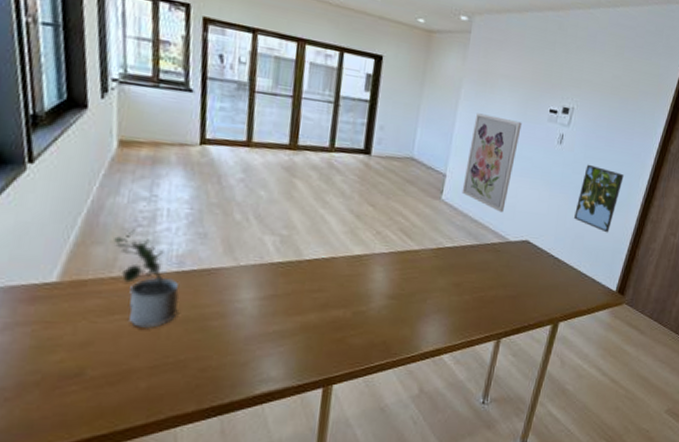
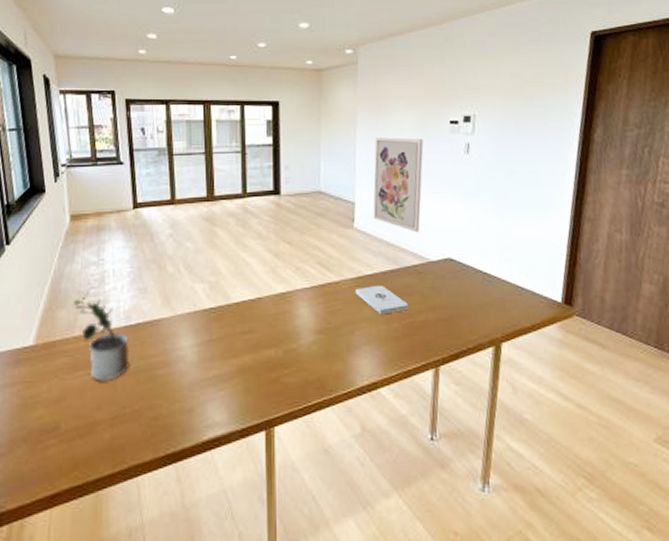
notepad: none [433,258,482,287] -> present [355,285,408,315]
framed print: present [574,164,624,233] -> none [497,169,546,239]

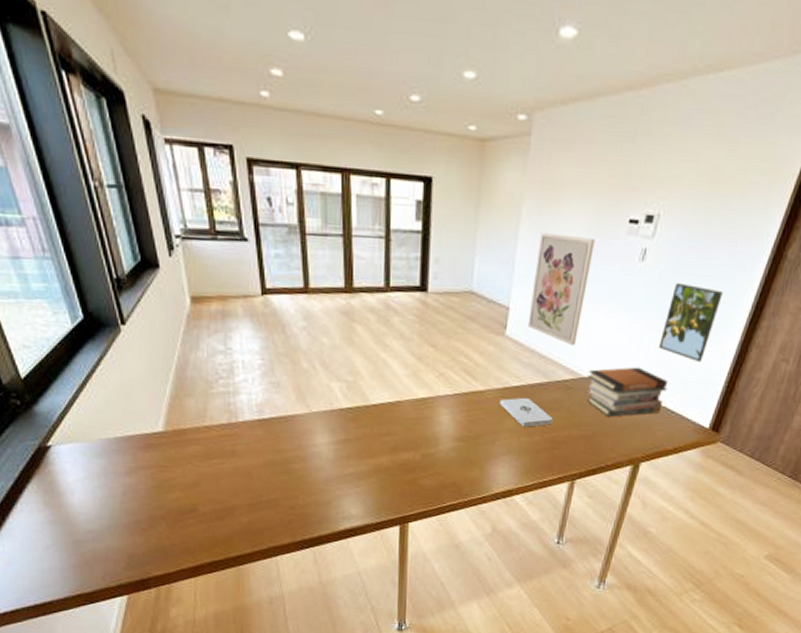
potted plant: present [73,292,130,381] -> none [201,382,264,471]
book stack: none [435,247,513,298] -> present [586,367,668,417]
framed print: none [497,169,546,239] -> present [659,282,723,363]

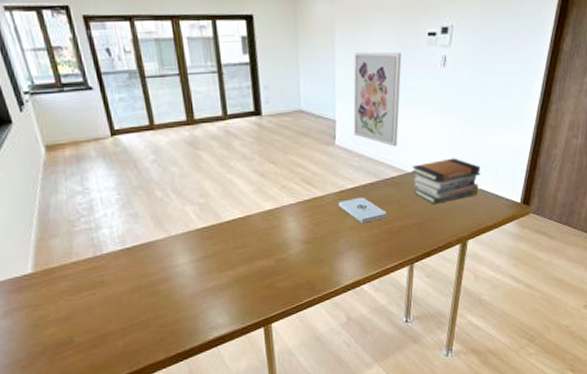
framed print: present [659,282,723,363] -> none [468,81,515,148]

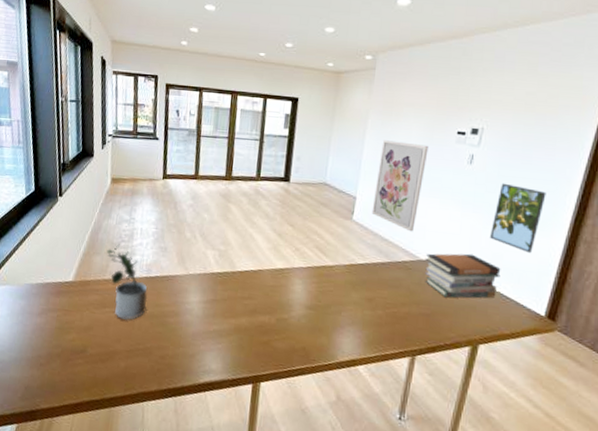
potted plant: none [65,220,132,299] -> present [106,244,148,320]
notepad: present [338,197,387,223] -> none [346,274,394,302]
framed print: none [468,81,515,148] -> present [490,183,546,254]

